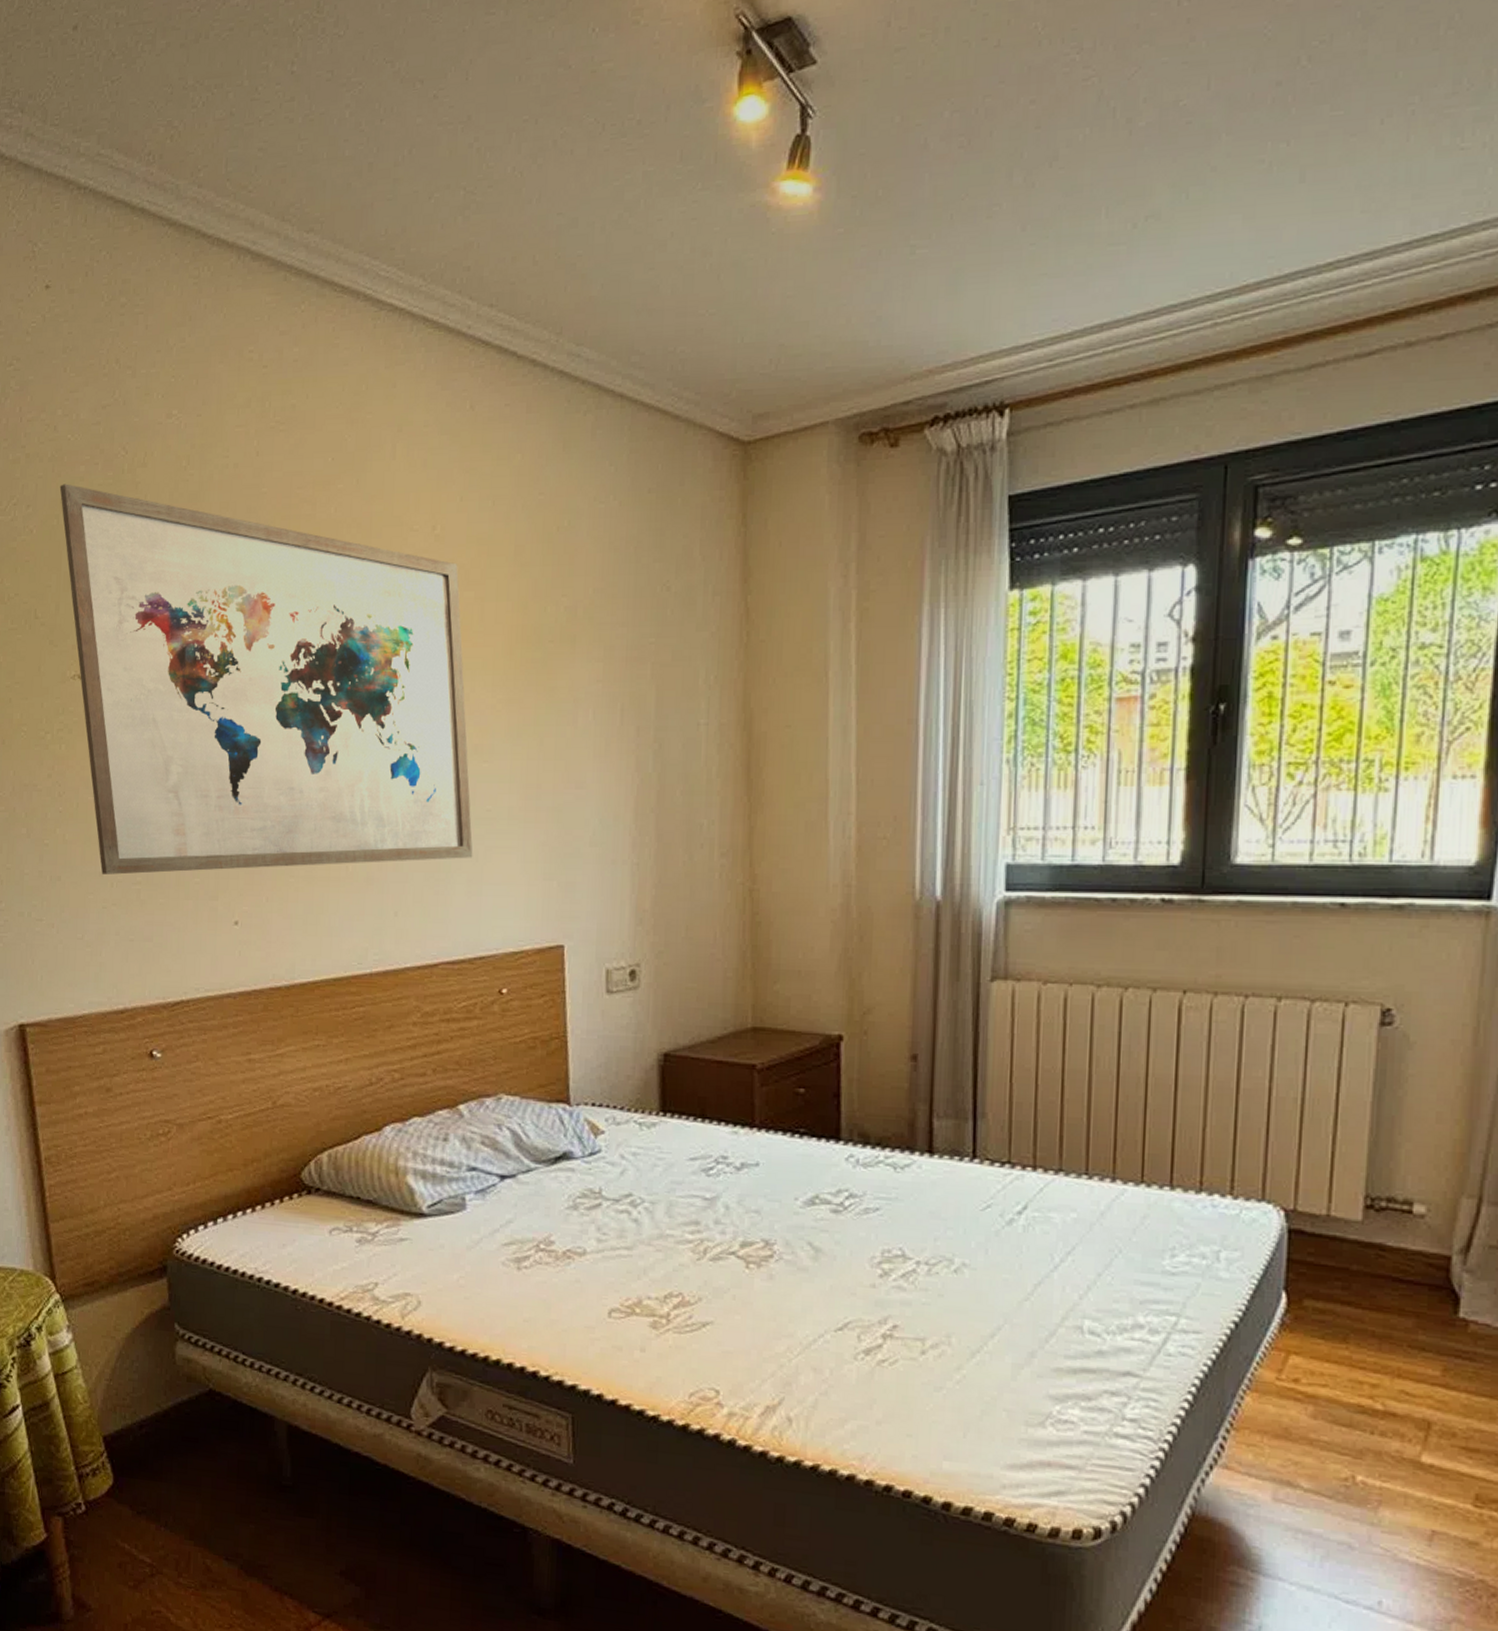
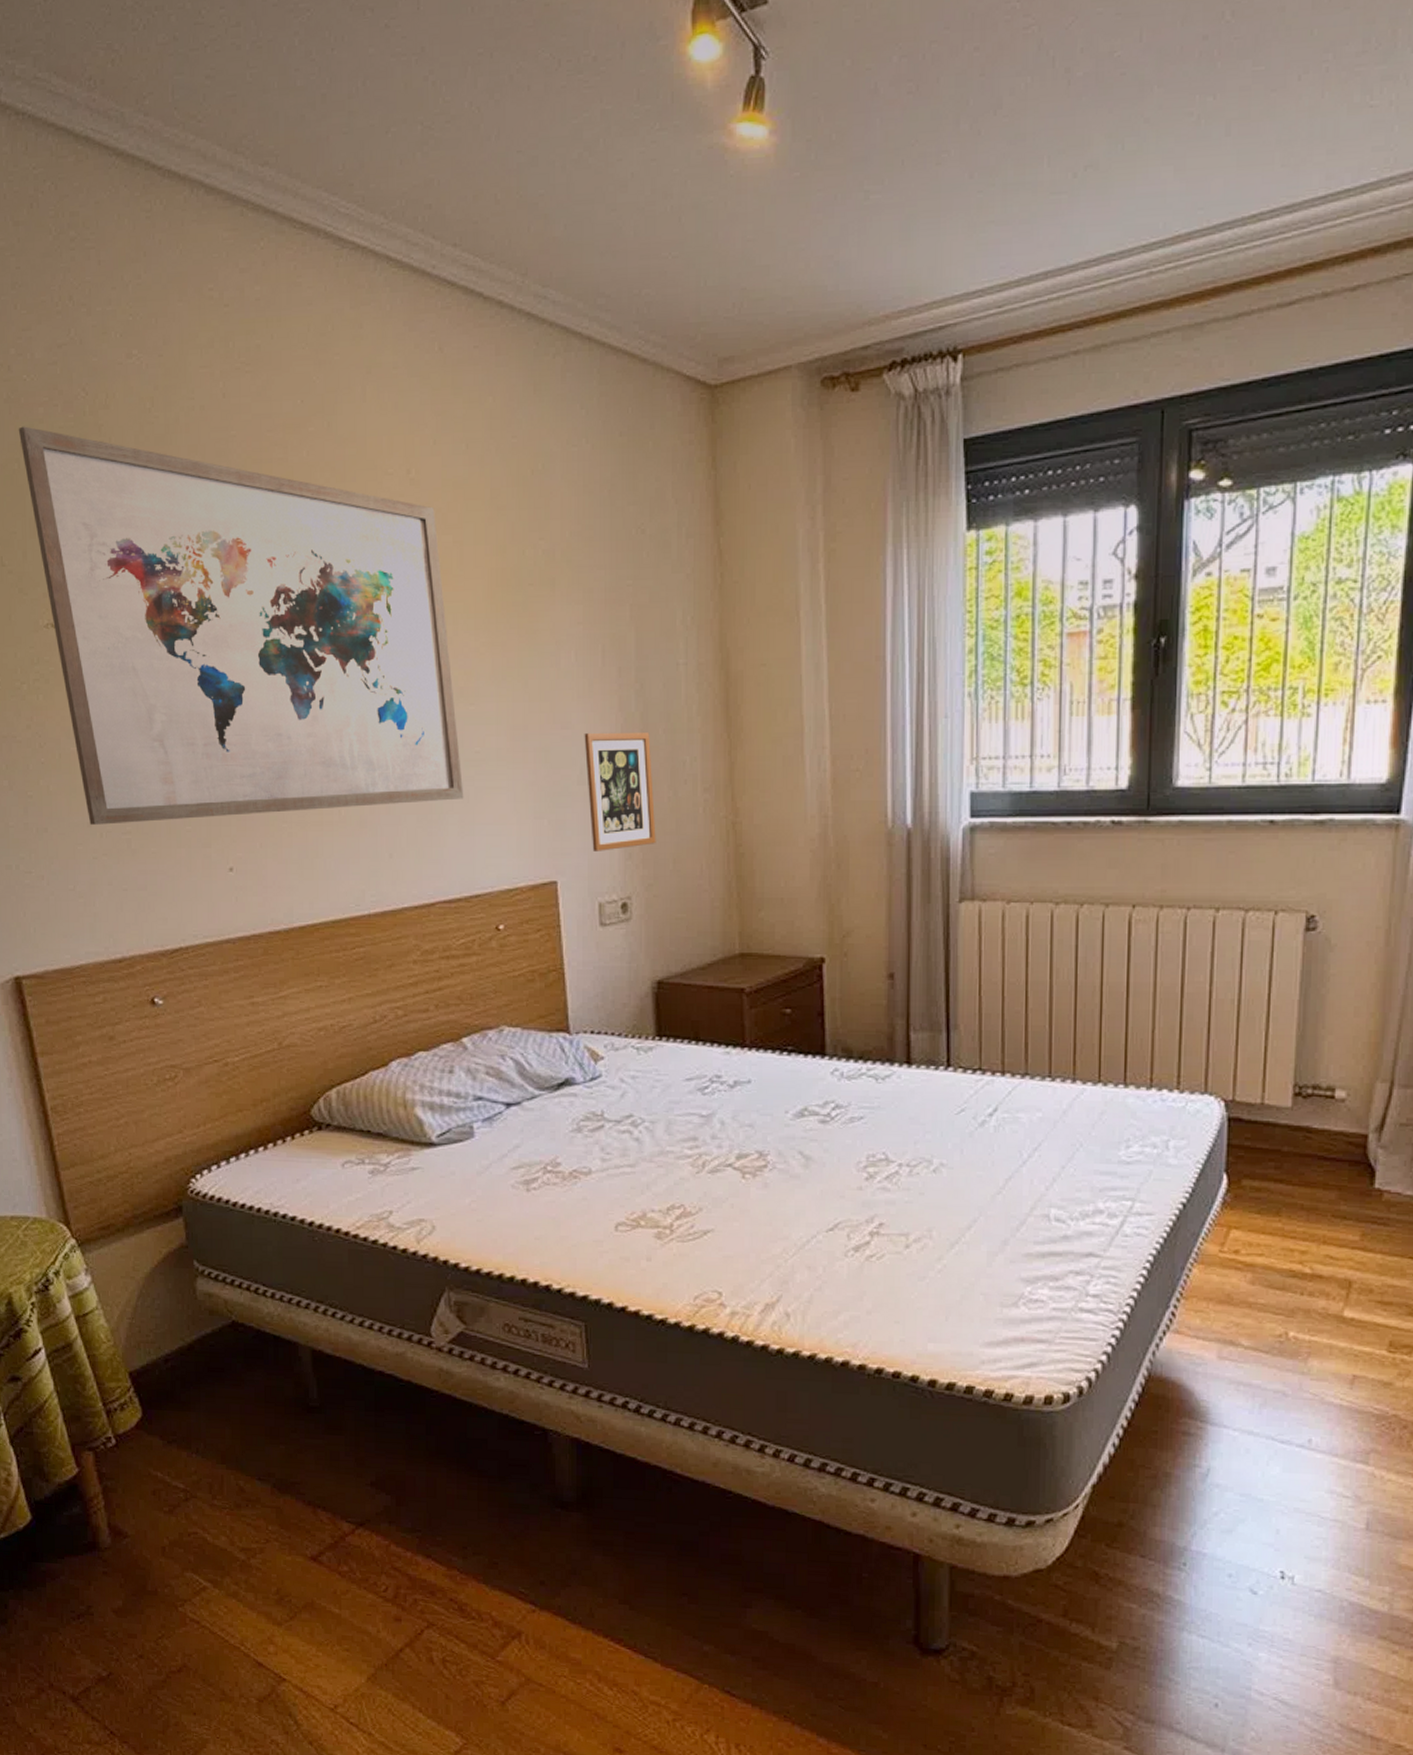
picture frame: none [598,792,669,916] -> present [584,732,656,851]

